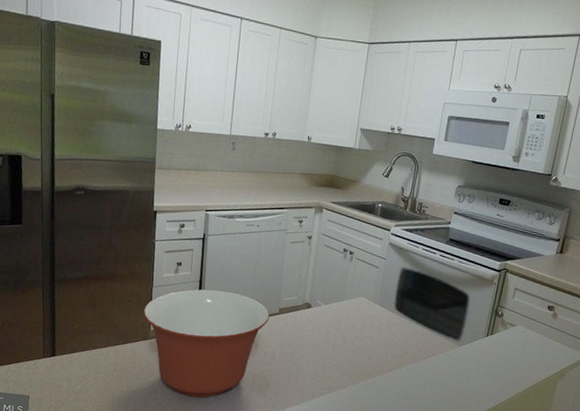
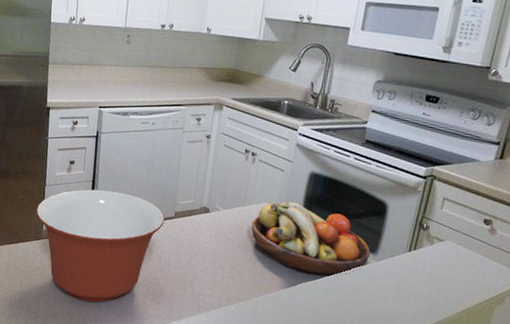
fruit bowl: none [350,295,454,362] -> present [251,201,370,276]

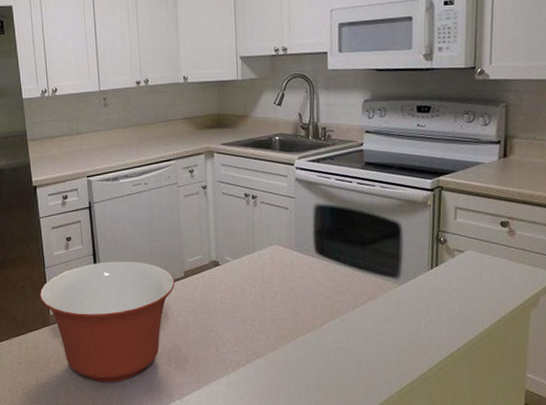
fruit bowl: present [251,201,370,276] -> none [266,238,392,310]

